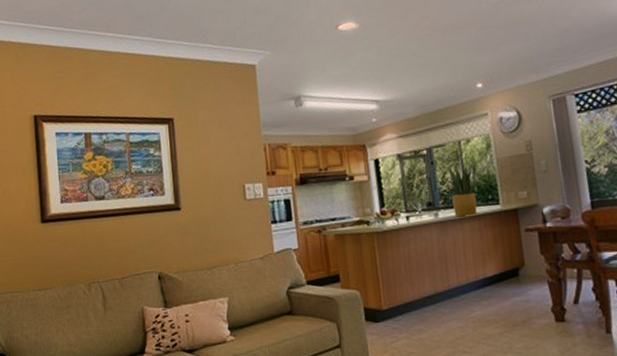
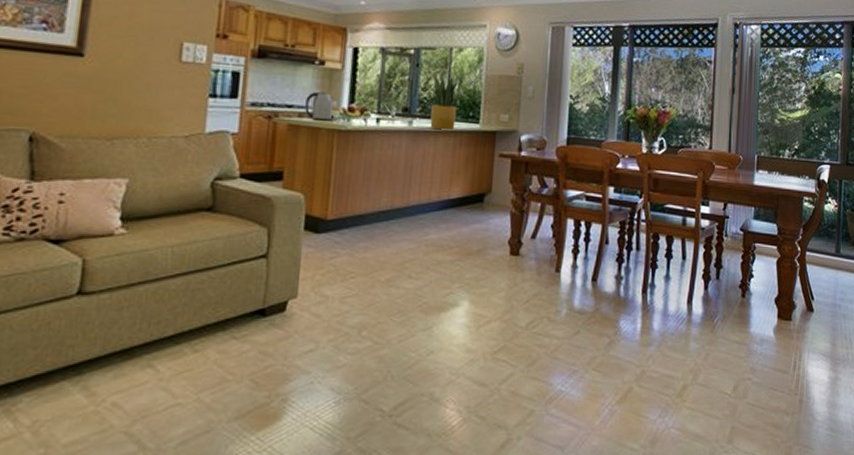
kettle: none [345,202,369,229] -> present [305,91,333,123]

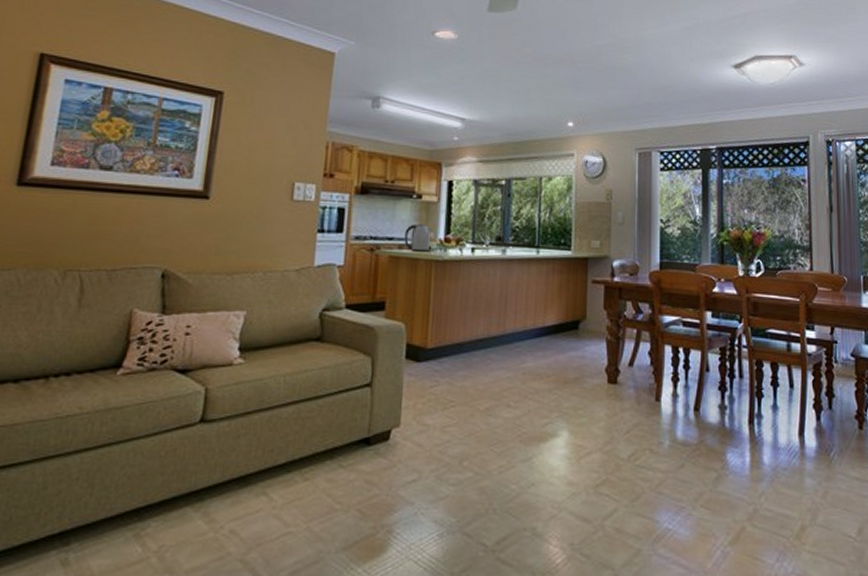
planter: present [430,72,460,131] -> none [523,201,551,258]

